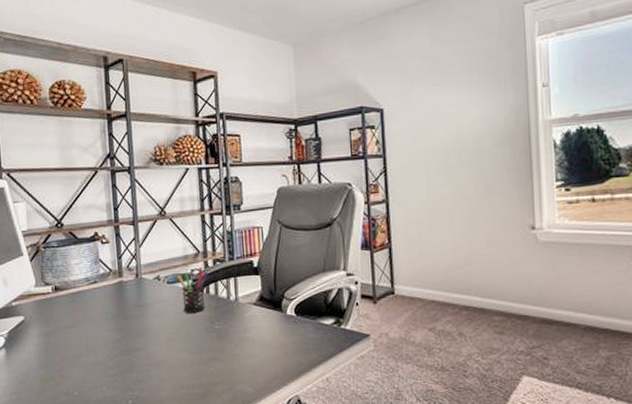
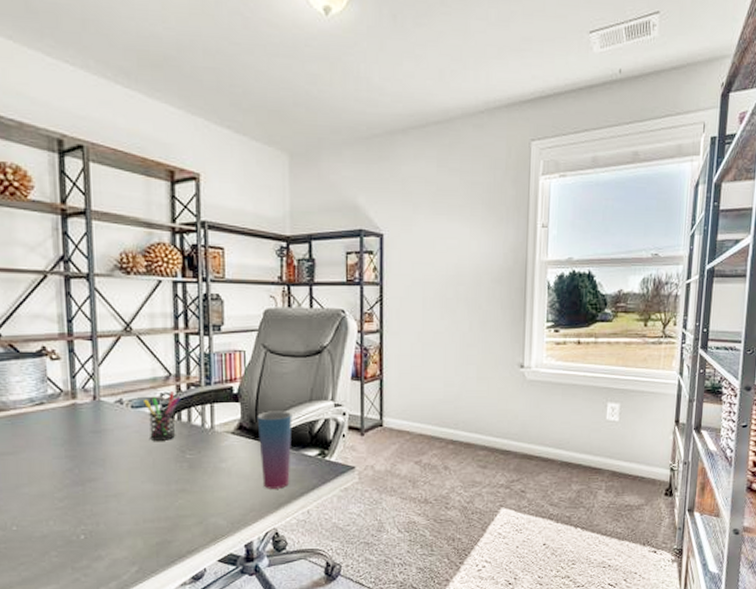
cup: none [276,282,309,357] -> present [257,411,292,489]

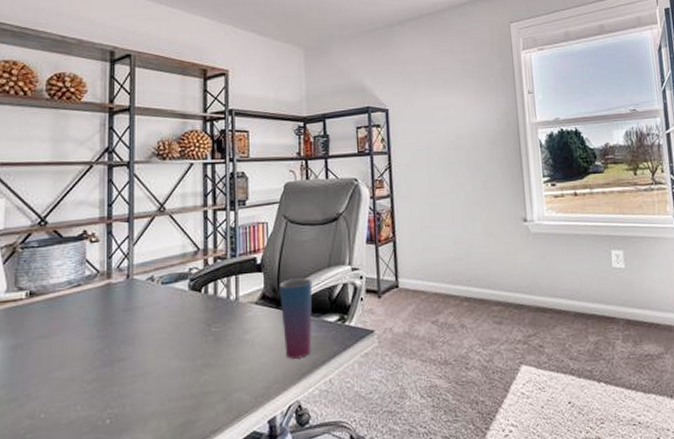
pen holder: present [144,391,181,441] -> none [174,265,208,316]

